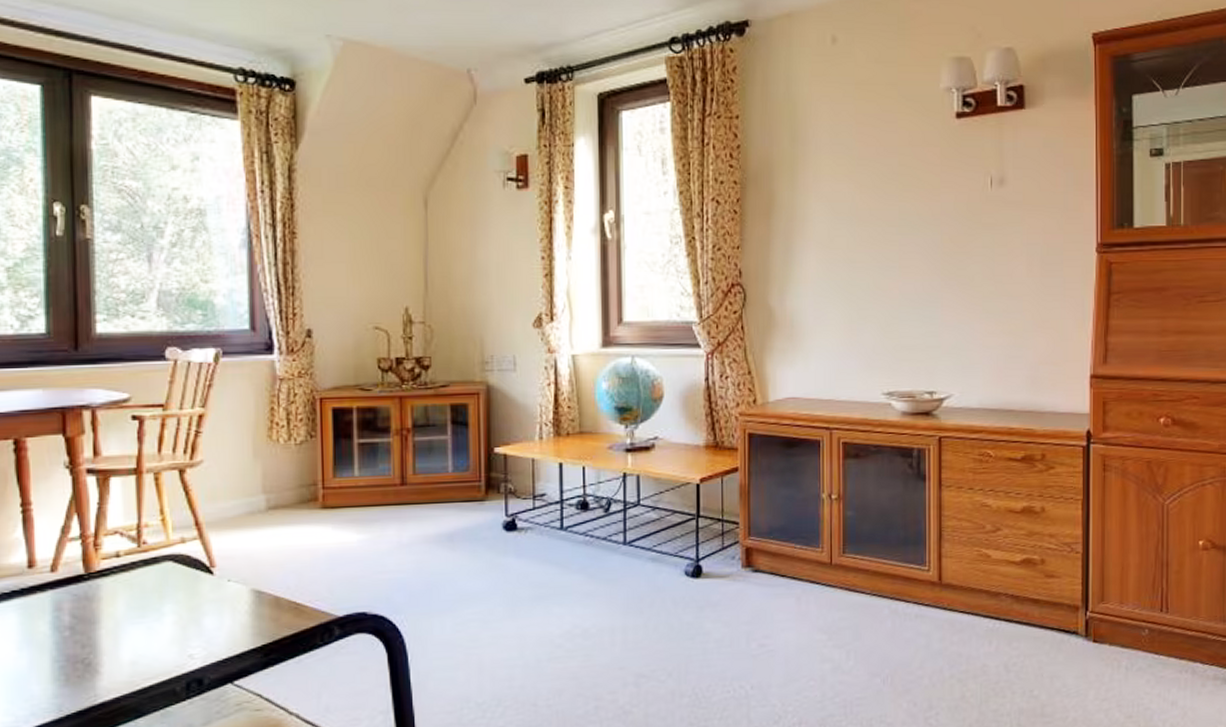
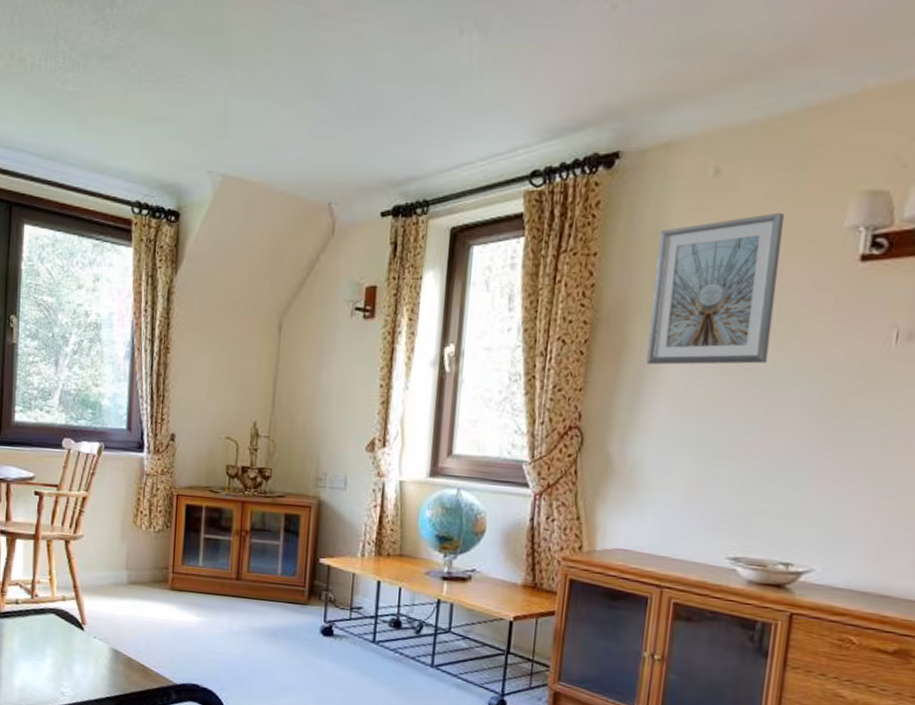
picture frame: none [792,76,894,219] -> present [646,212,784,365]

